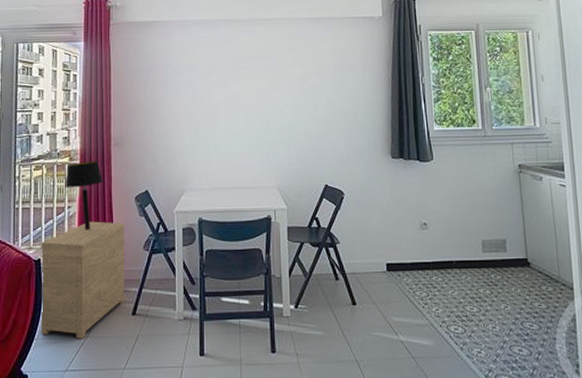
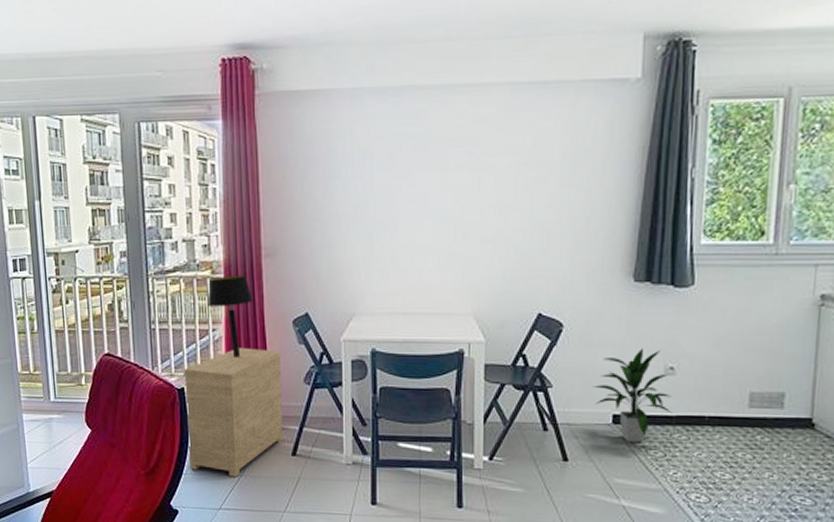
indoor plant: none [369,208,430,285] -> present [591,347,673,442]

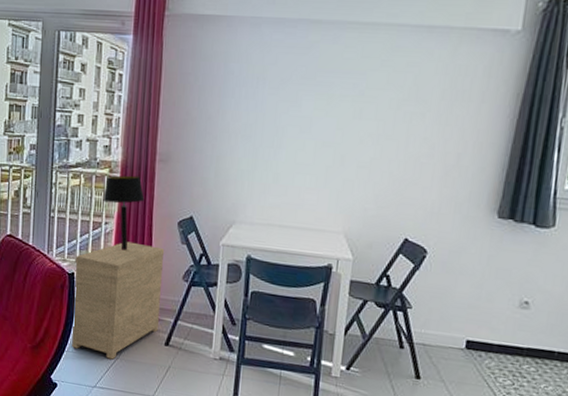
indoor plant: present [591,347,673,442] -> none [449,280,525,369]

